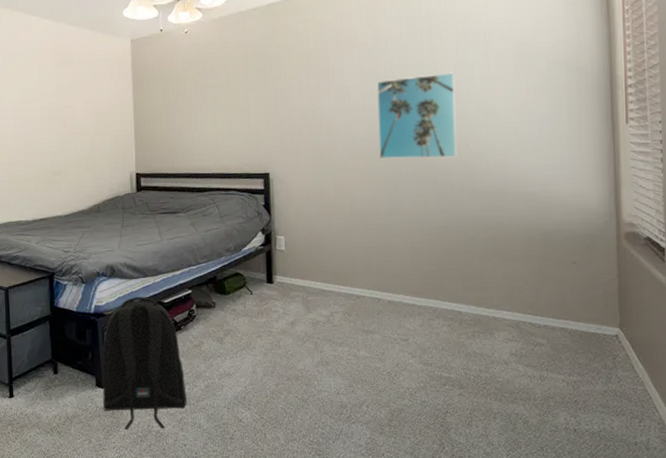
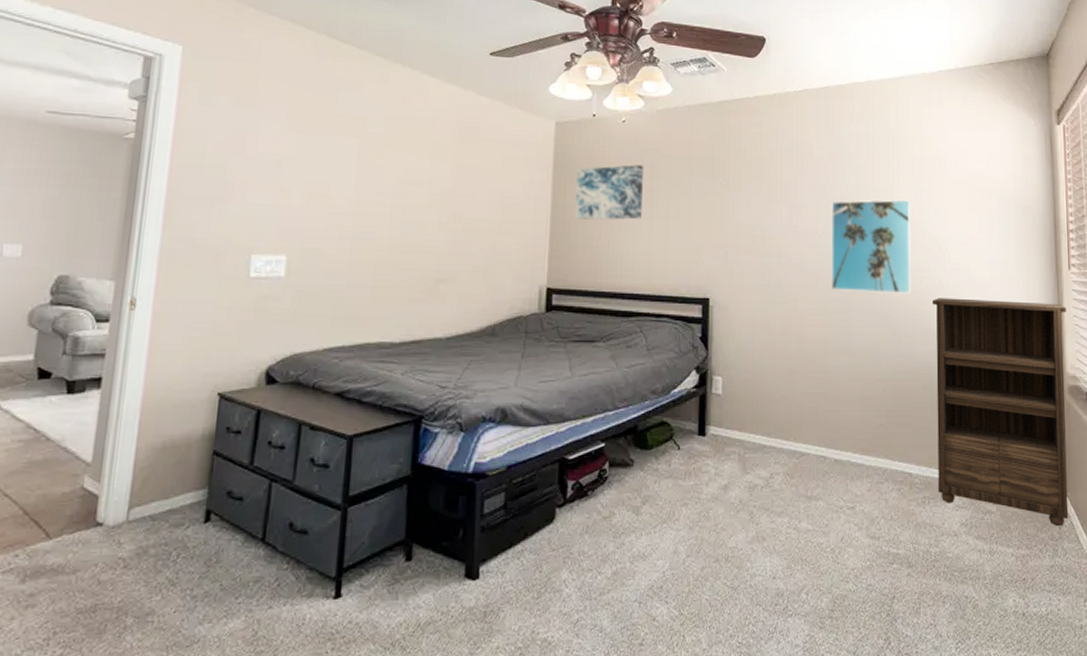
backpack: present [102,296,187,430] -> none [472,450,588,640]
wall art: none [152,67,207,117] -> present [575,165,643,220]
bookshelf: none [479,156,624,358] -> present [933,298,1069,527]

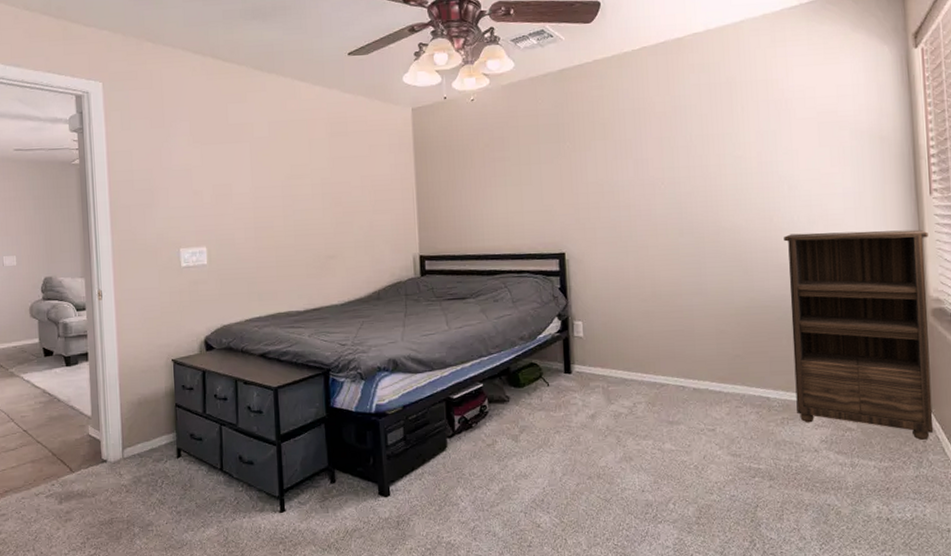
wall art: present [575,165,643,220] -> none [435,138,497,193]
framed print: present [830,199,912,294] -> none [676,142,762,236]

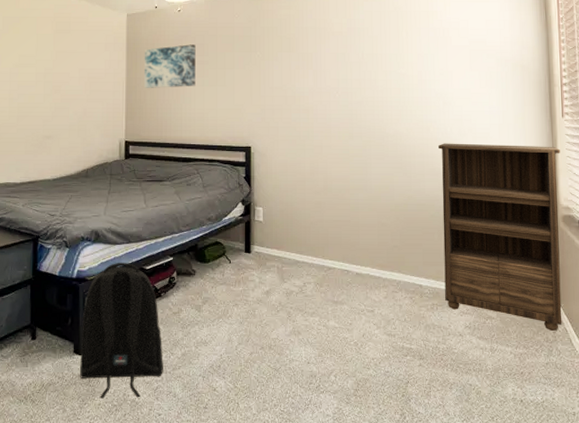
backpack: none [385,392,480,543] -> present [80,262,163,399]
wall art: none [435,138,497,193] -> present [144,44,196,88]

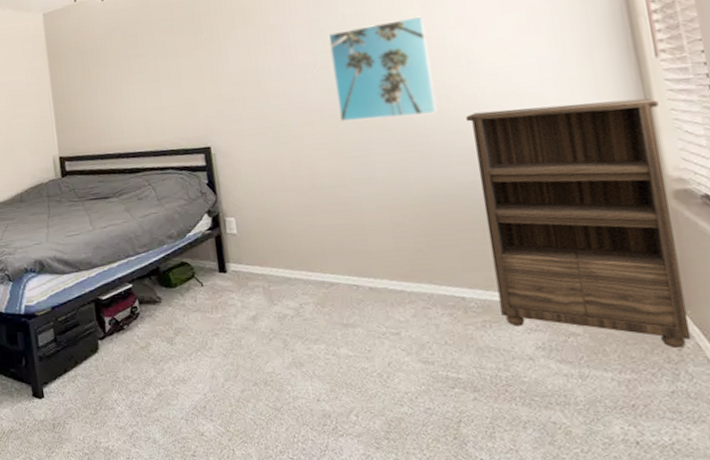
backpack: present [80,262,163,399] -> none [37,293,138,446]
wall art: present [144,44,196,88] -> none [68,36,133,95]
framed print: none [349,63,420,141] -> present [328,15,438,122]

